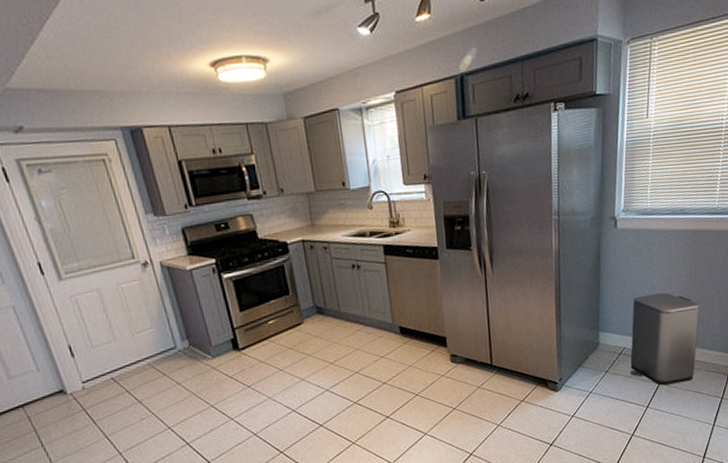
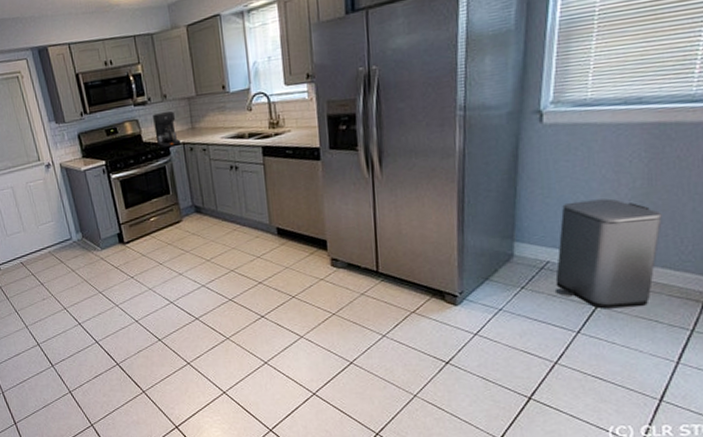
coffee maker: none [269,206,301,246] -> present [153,110,182,149]

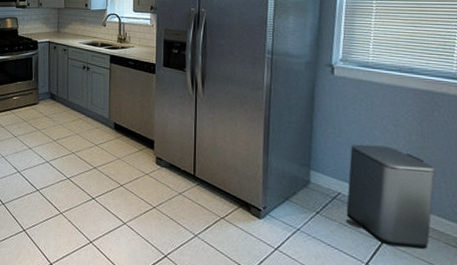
coffee maker: present [153,110,182,149] -> none [28,15,48,44]

